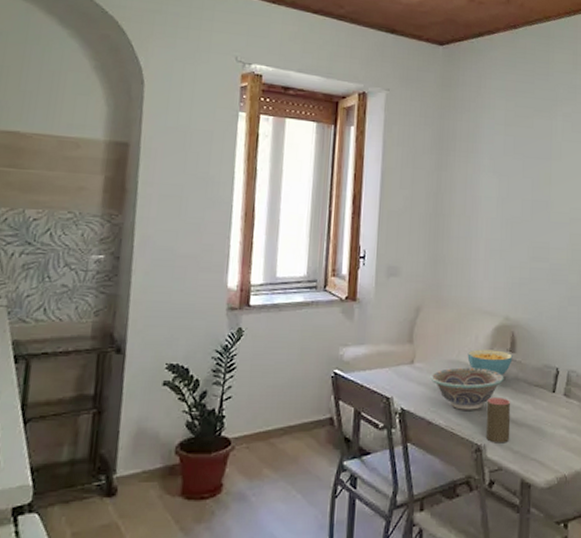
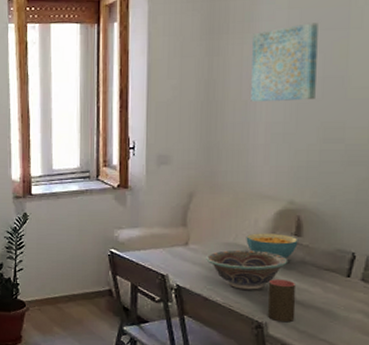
wall art: none [473,150,528,220] -> present [251,22,318,103]

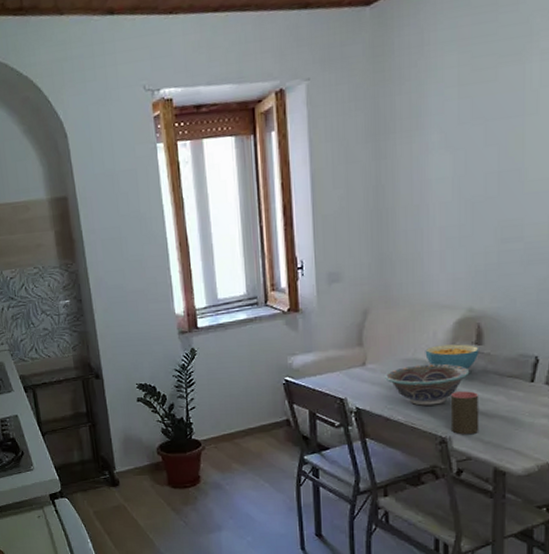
wall art: present [251,22,318,103] -> none [422,111,491,207]

